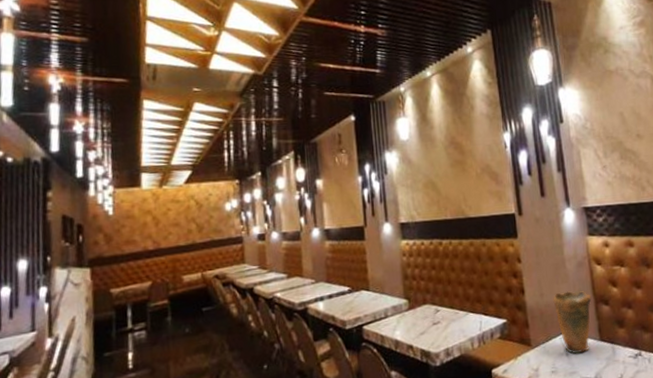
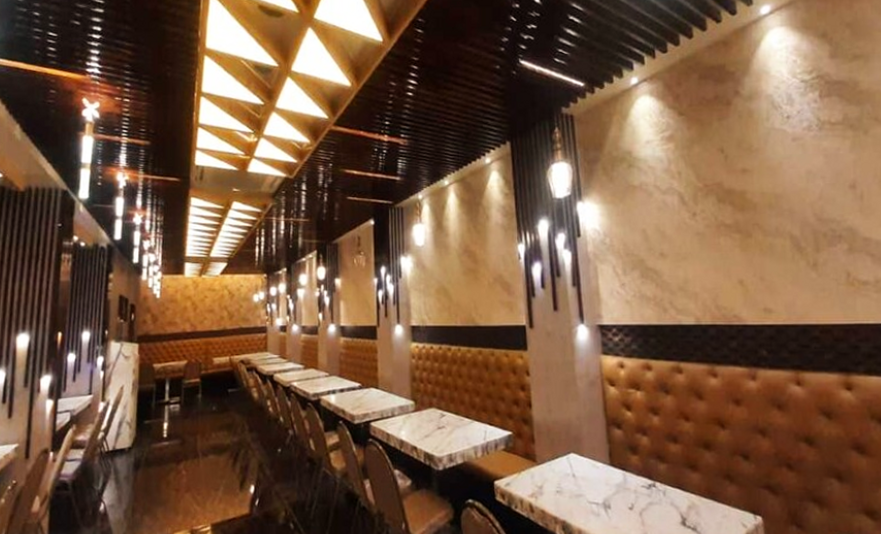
vase: present [553,291,592,354] -> none [561,410,603,476]

